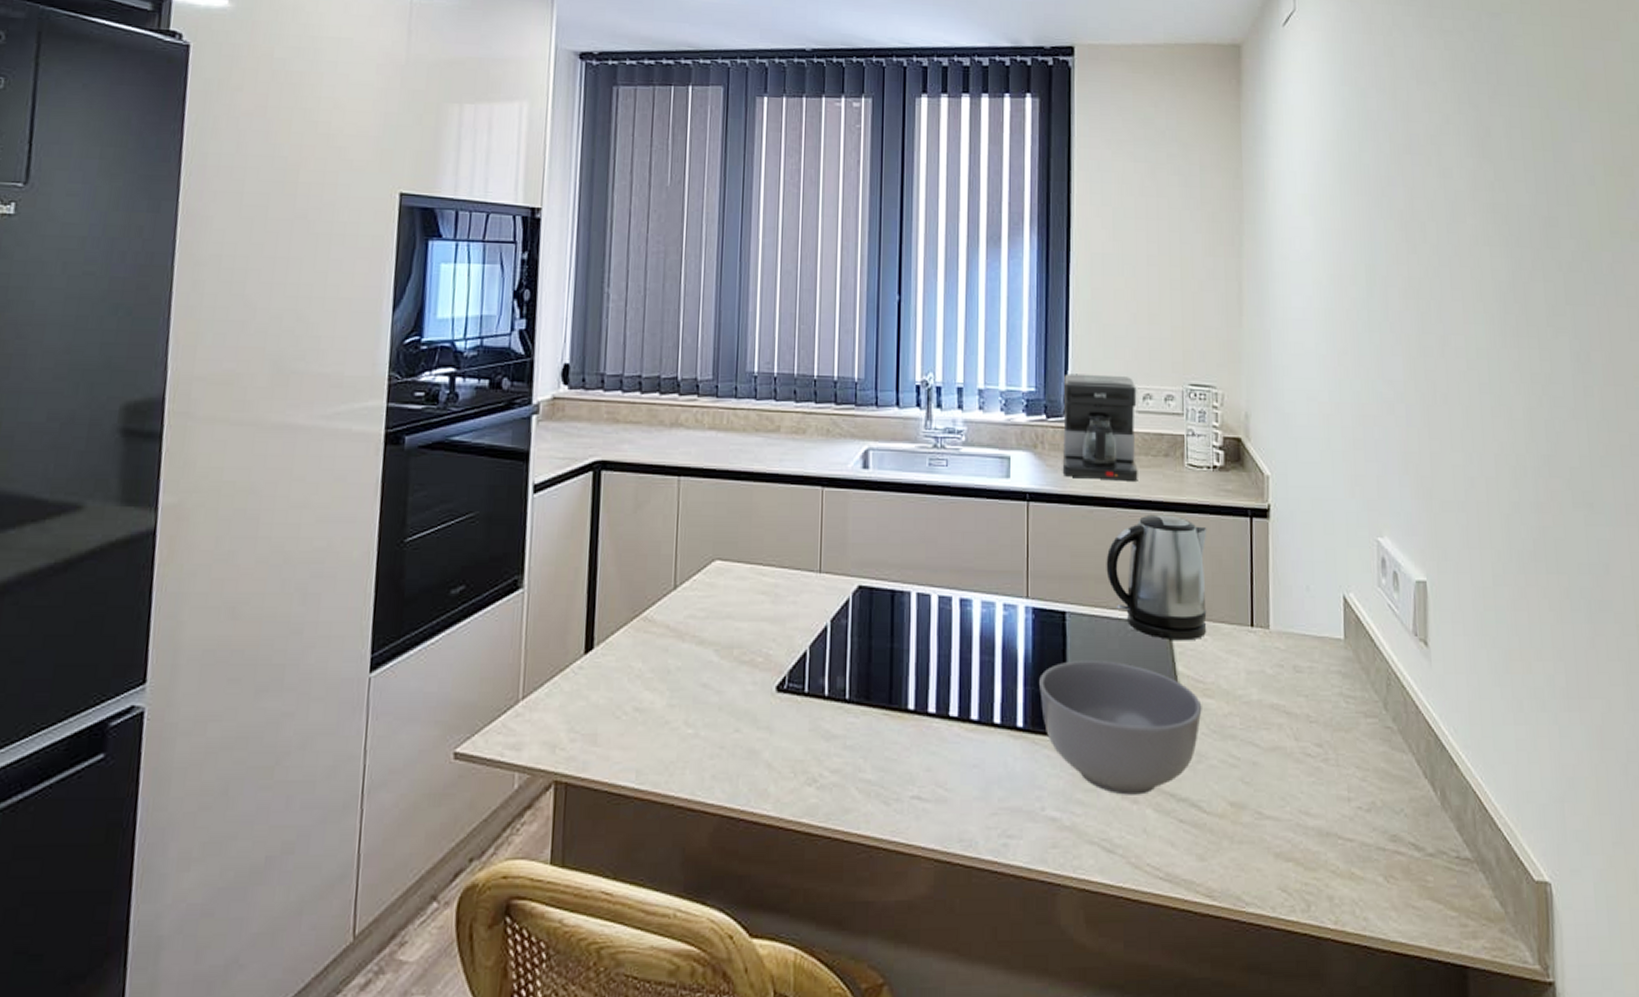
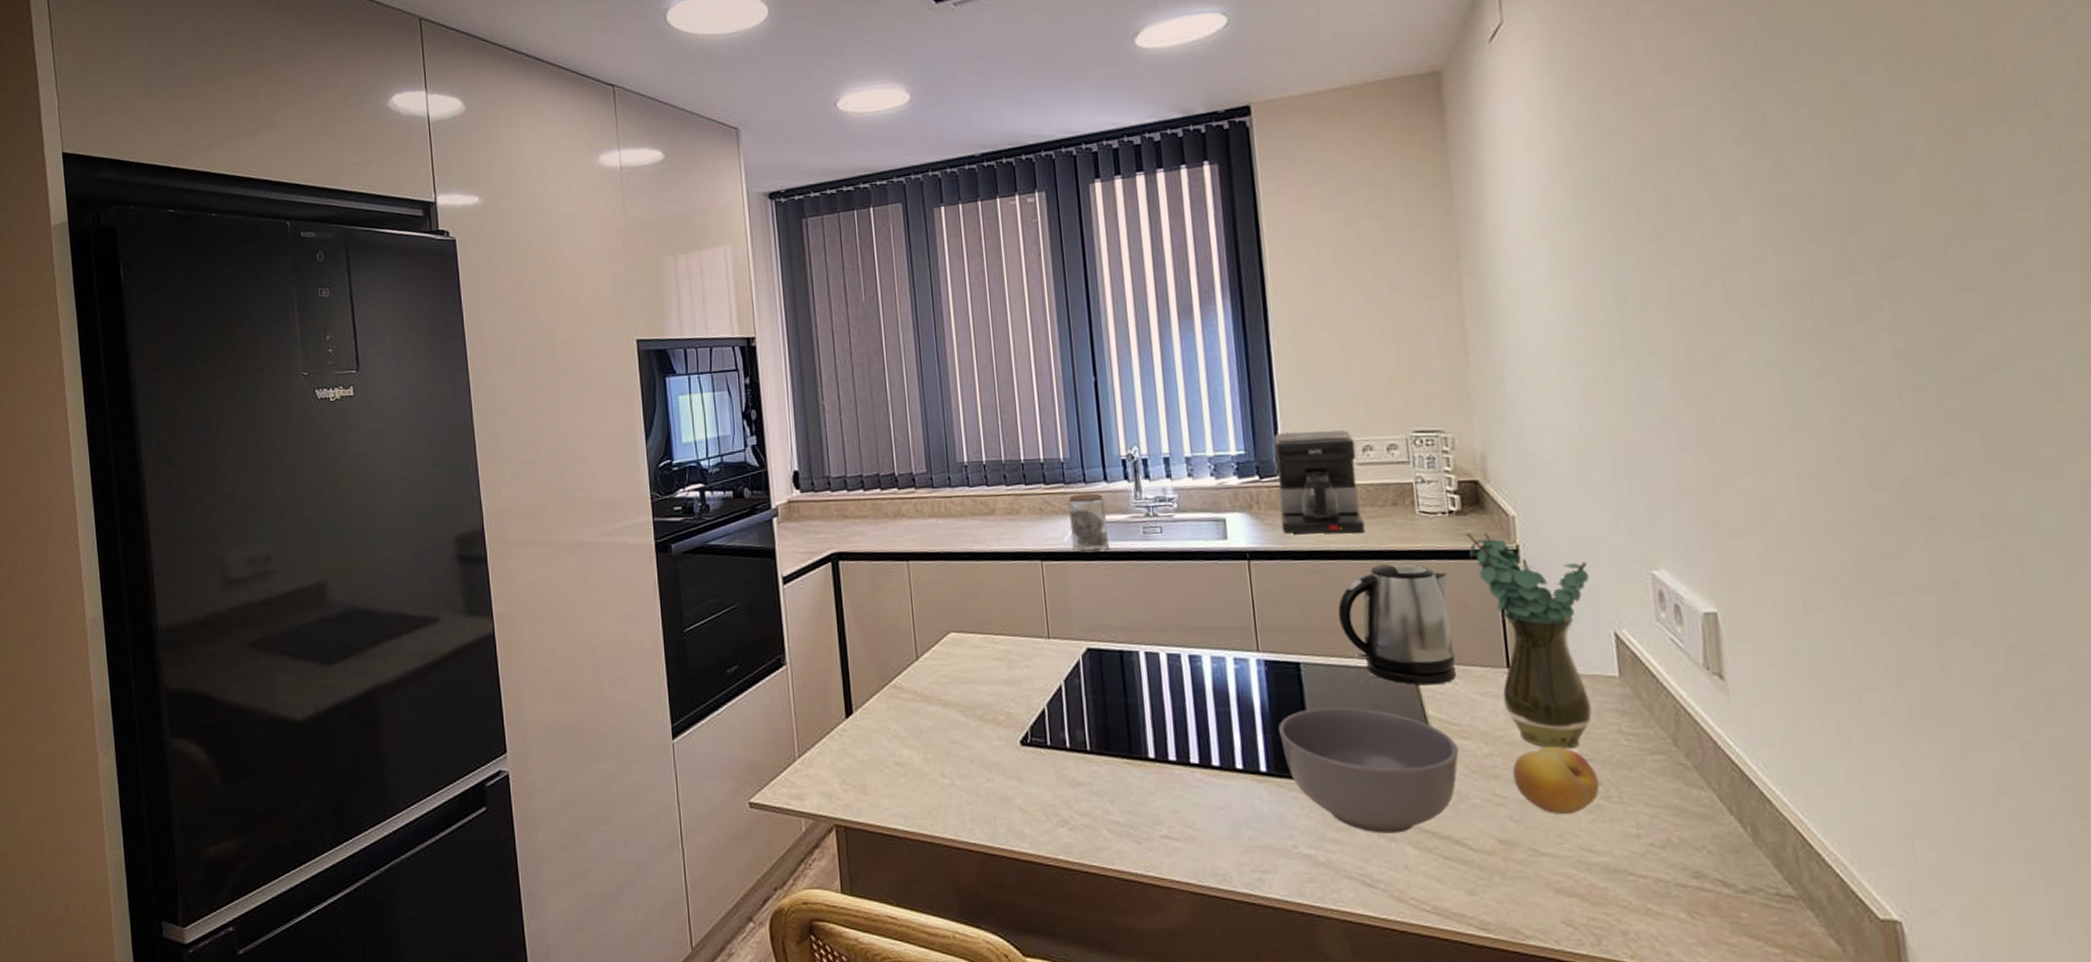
jar: none [856,418,894,482] -> present [1068,493,1109,553]
vase: none [1226,489,1327,709] -> present [1466,533,1592,749]
fruit: none [1247,708,1321,777] -> present [1512,747,1600,815]

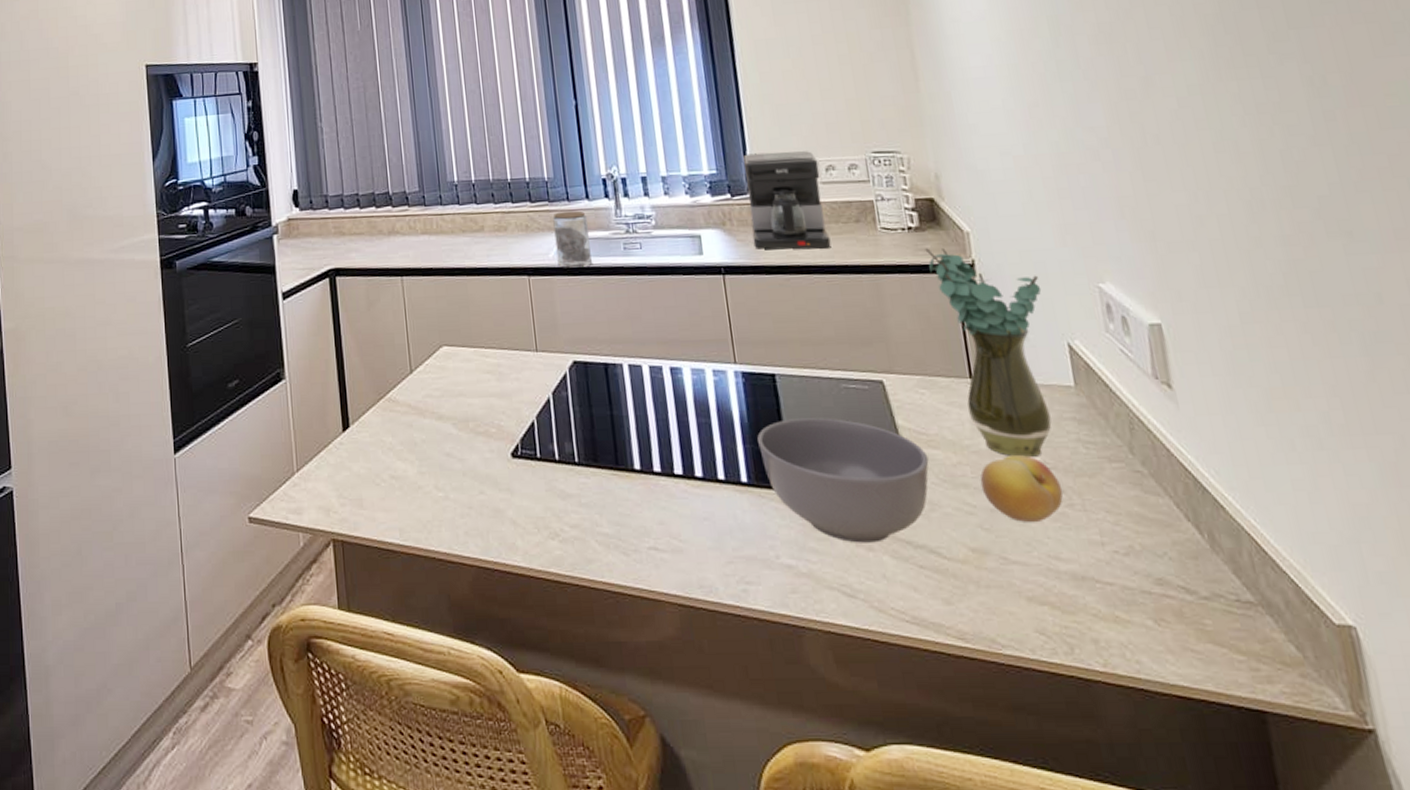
kettle: present [1337,563,1457,686] -> none [808,277,924,396]

